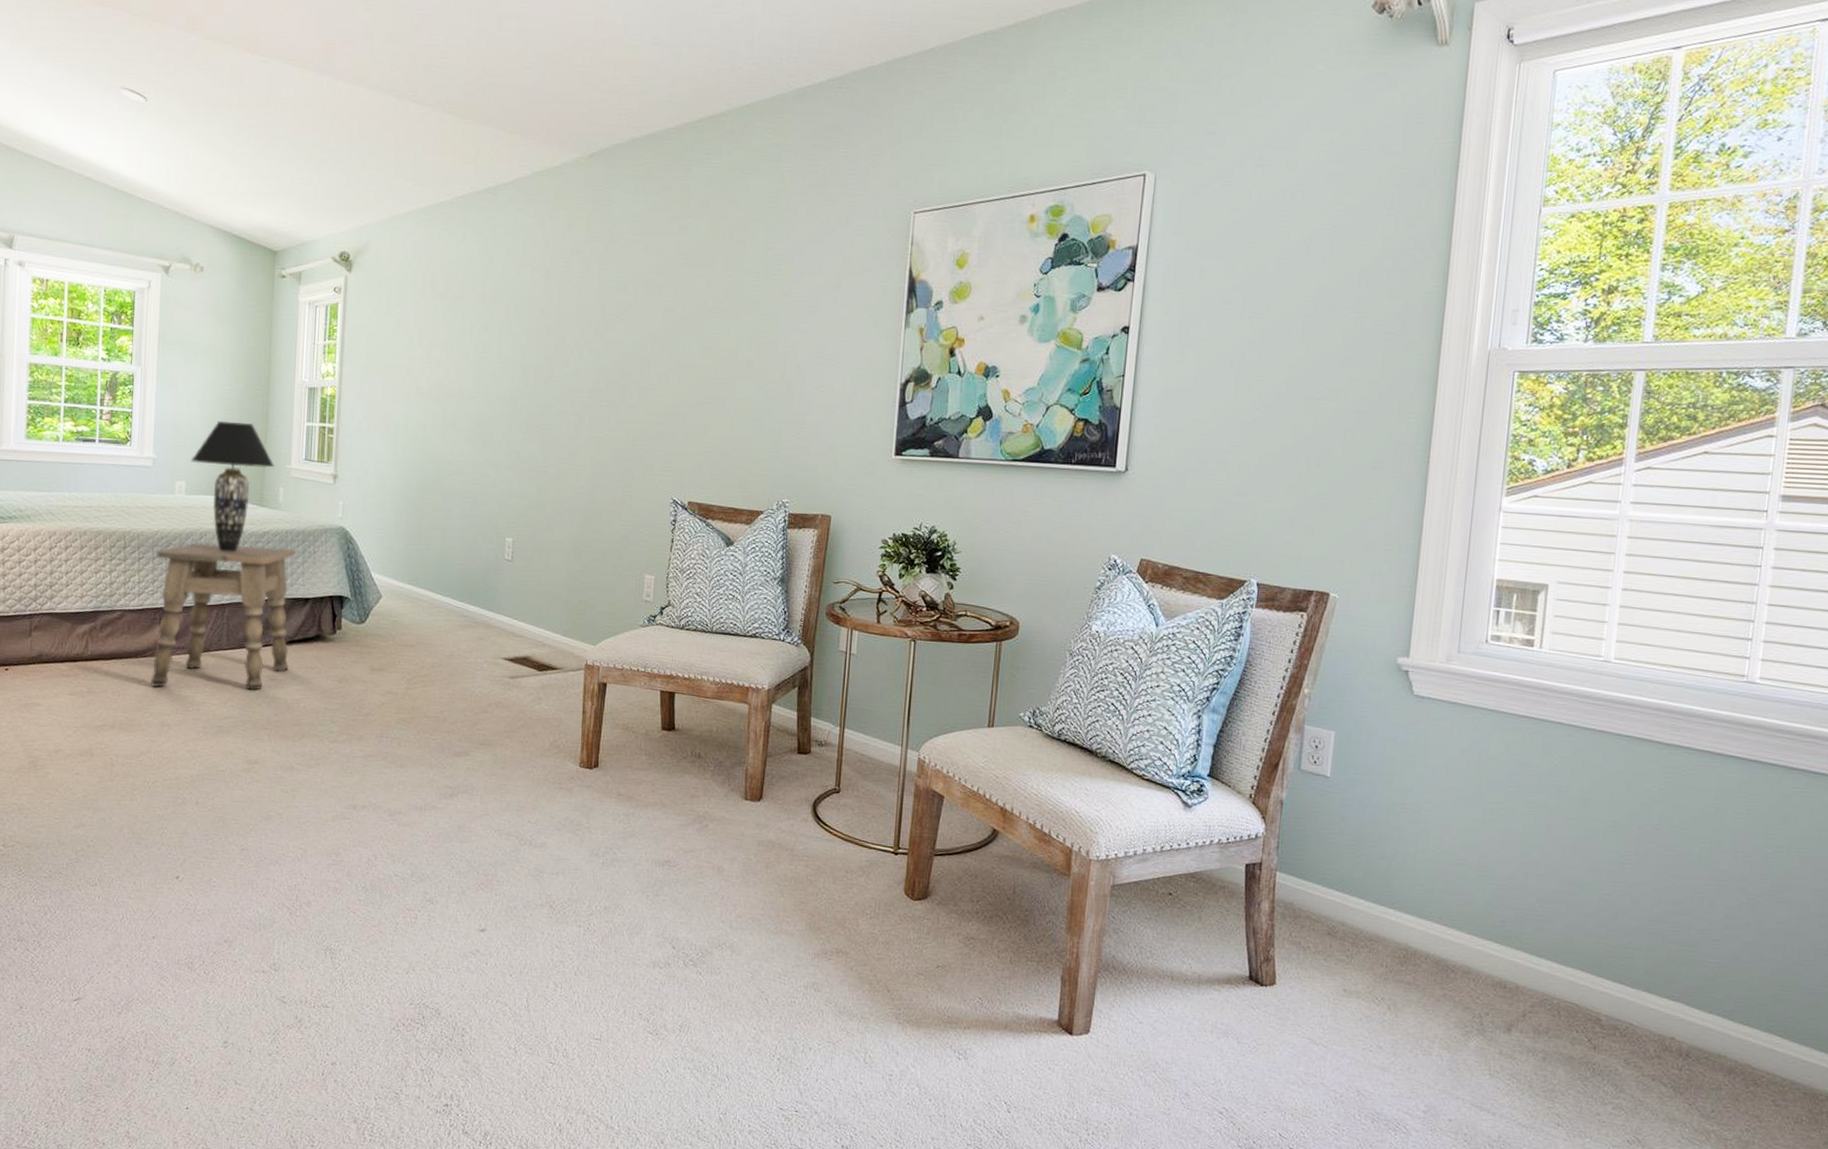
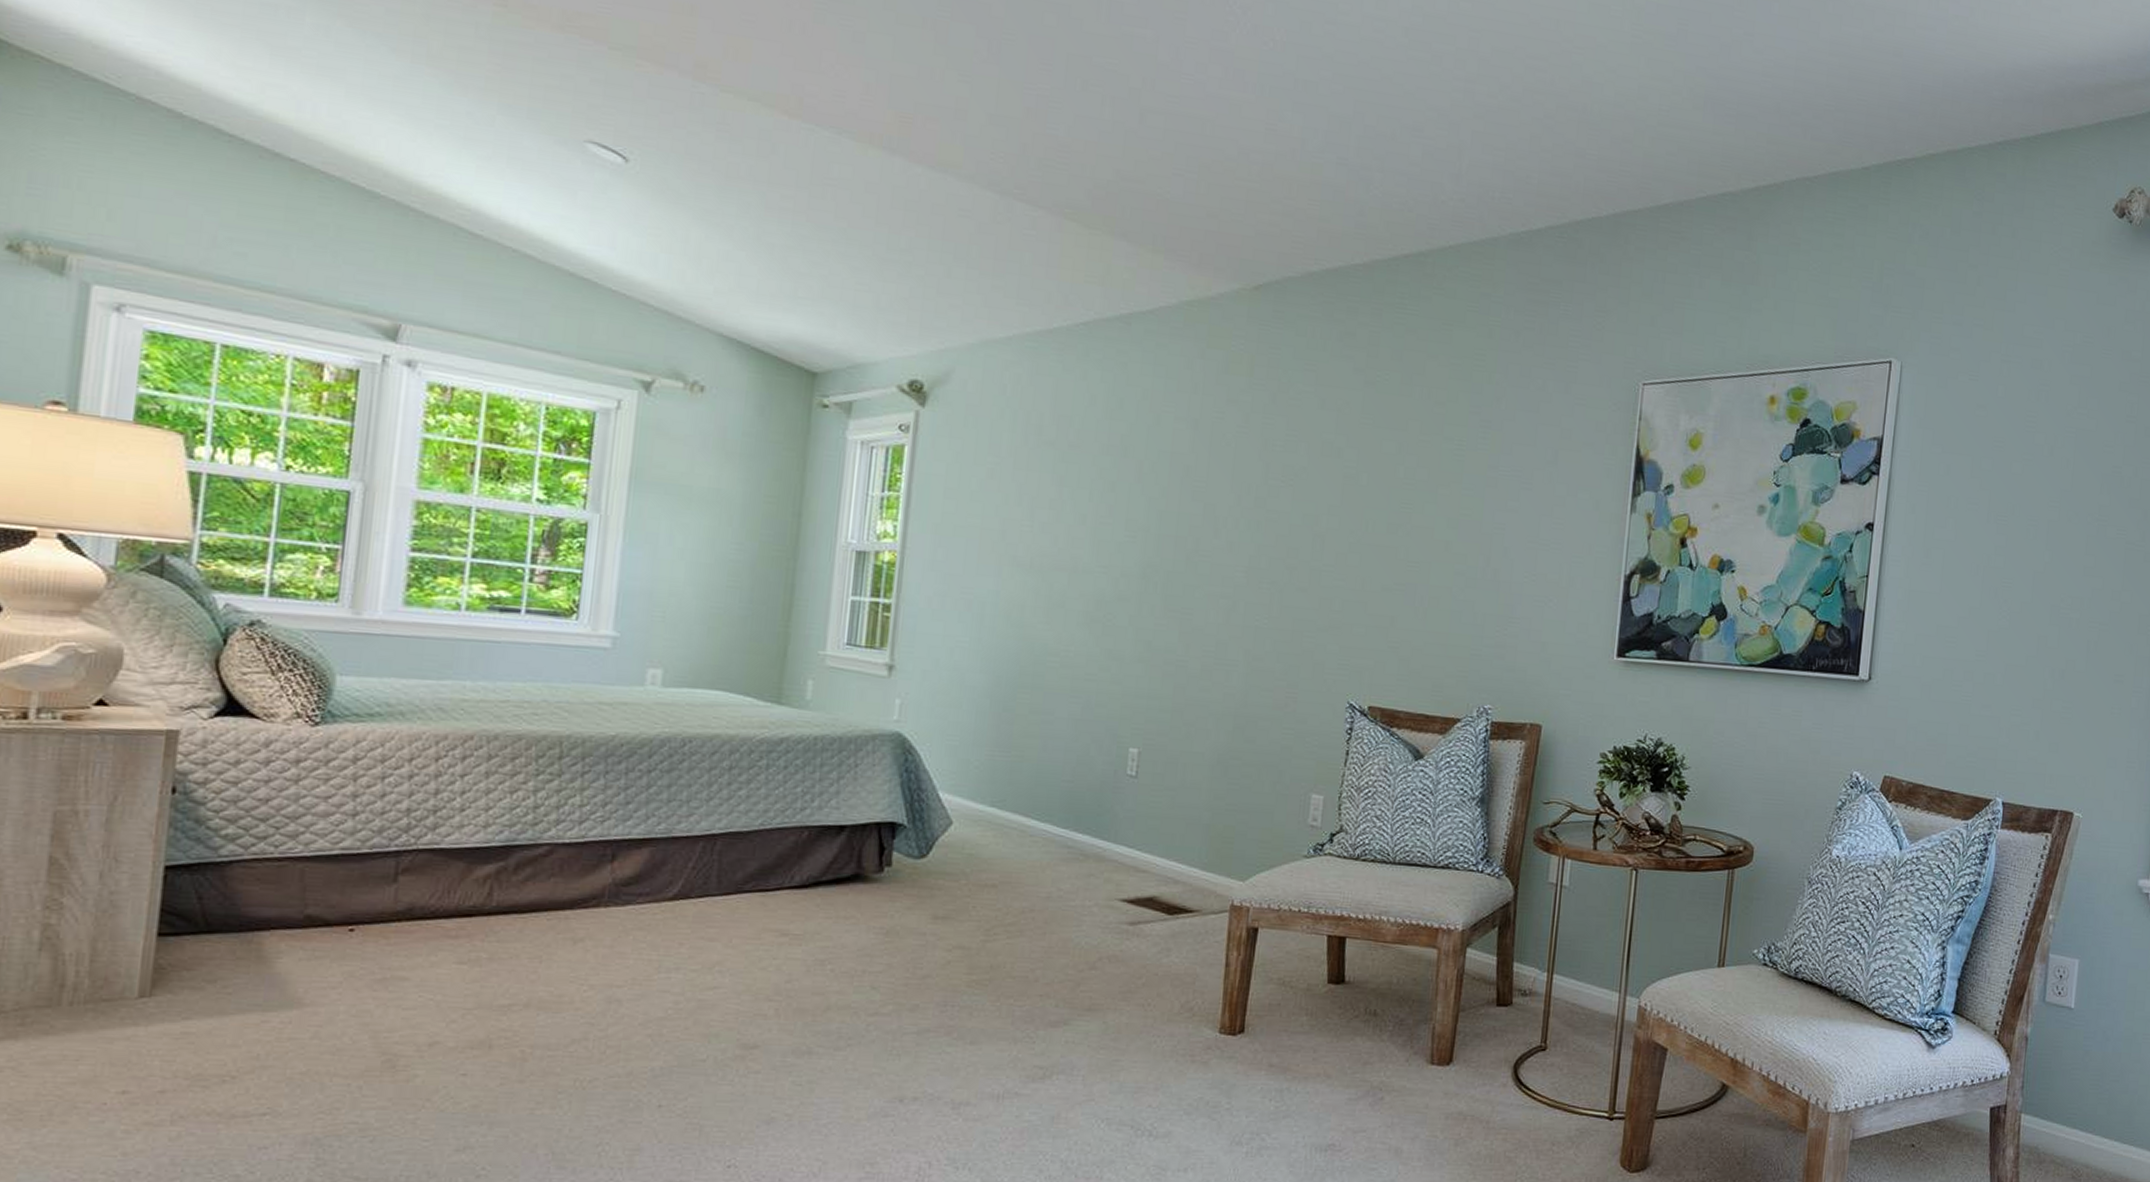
side table: present [150,543,296,691] -> none [592,752,829,951]
table lamp: present [190,420,275,552] -> none [672,589,802,765]

